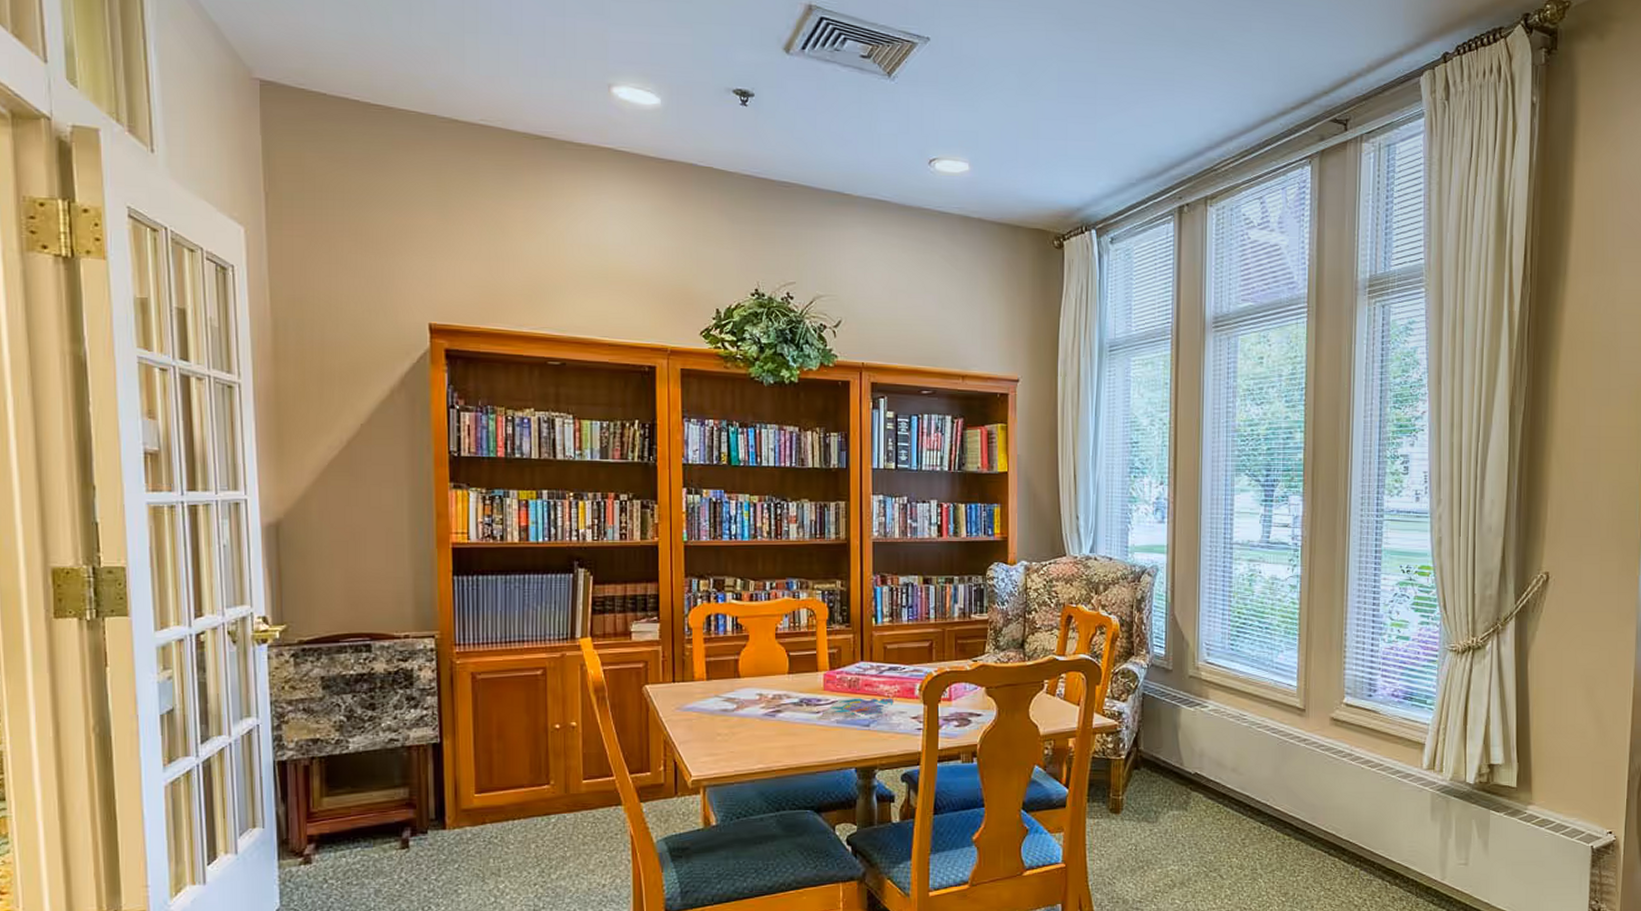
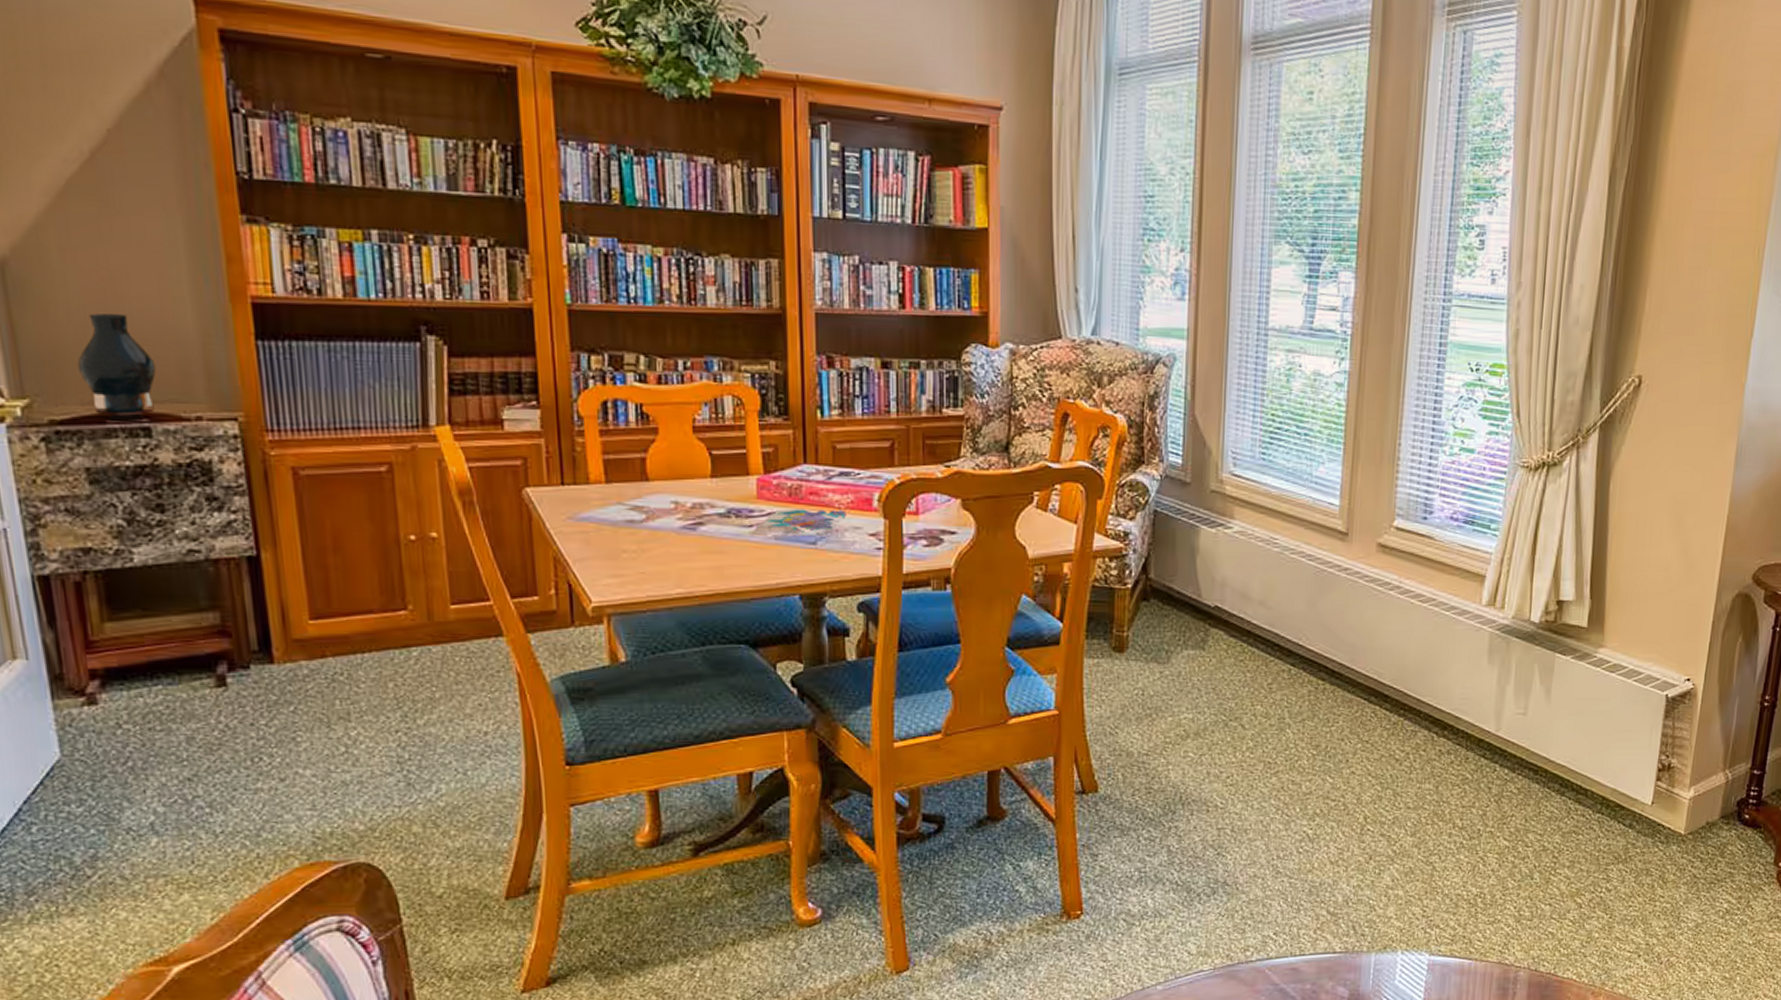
vase: none [323,558,379,641] -> present [77,313,157,423]

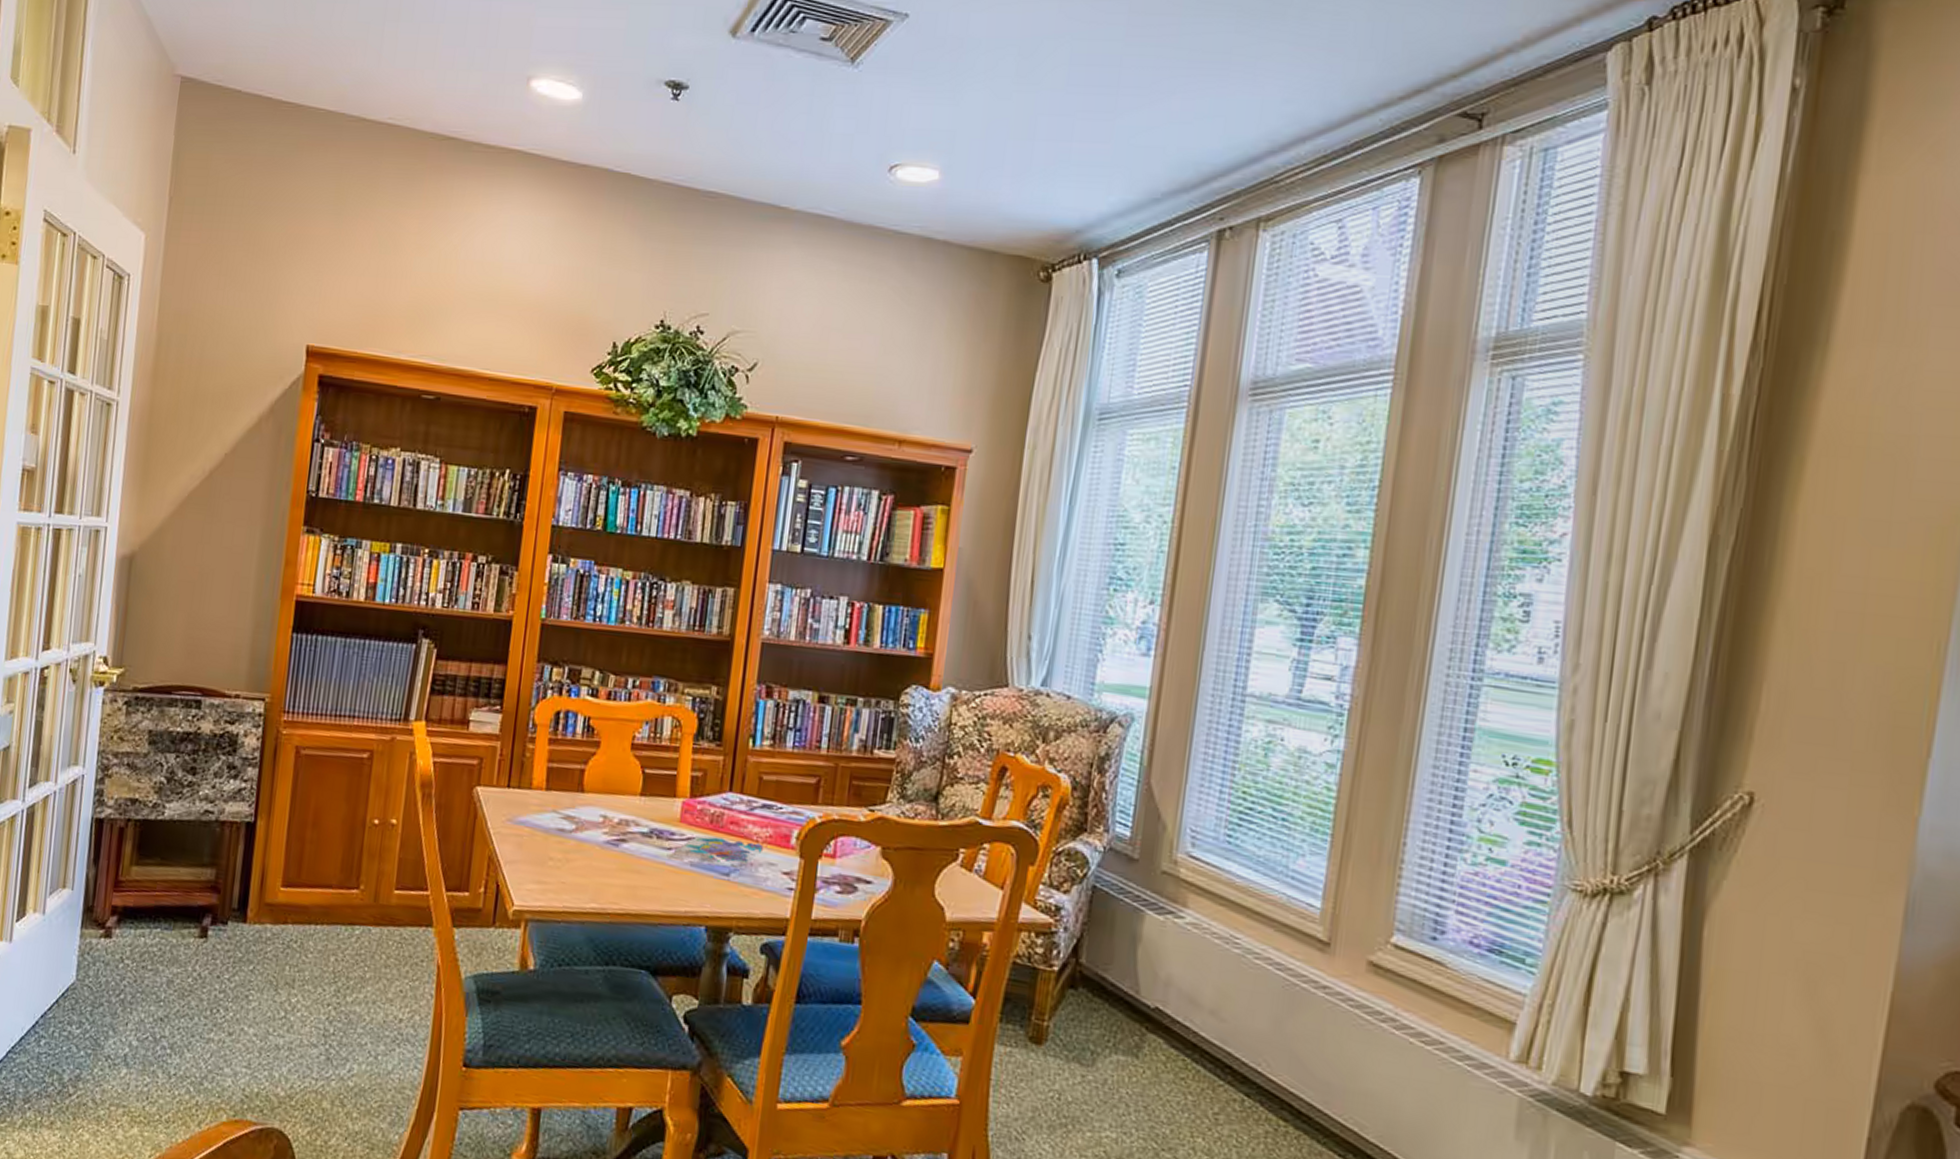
vase: present [77,313,157,423] -> none [162,601,217,696]

